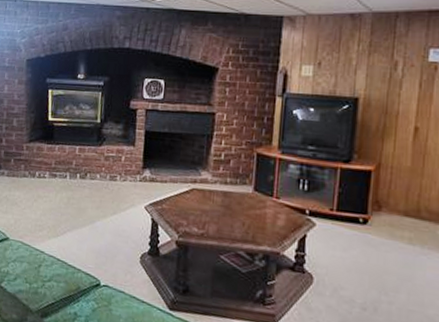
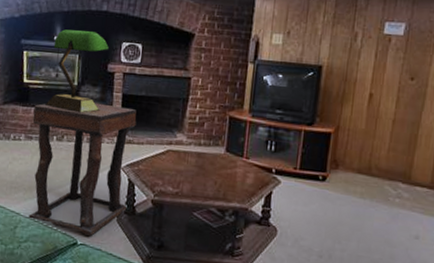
side table: none [52,140,160,278] -> present [28,103,137,237]
table lamp: none [69,67,132,151] -> present [45,29,110,113]

